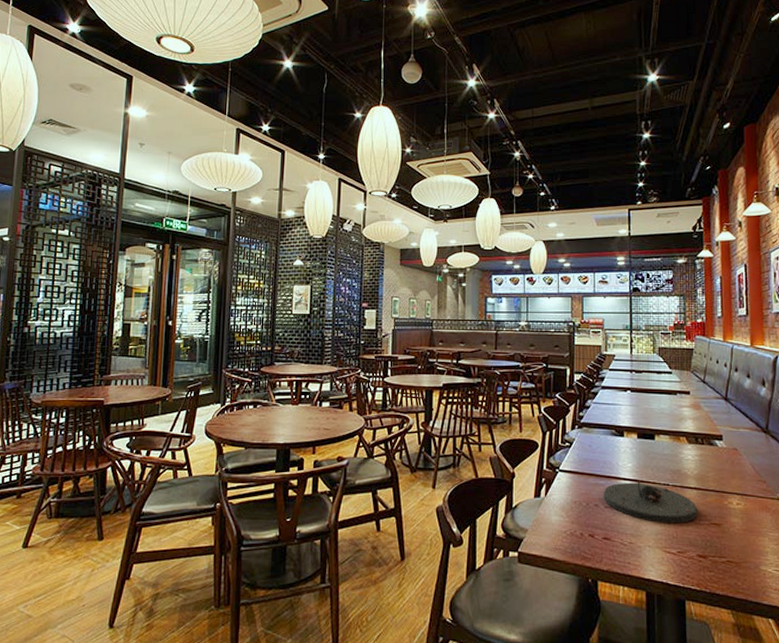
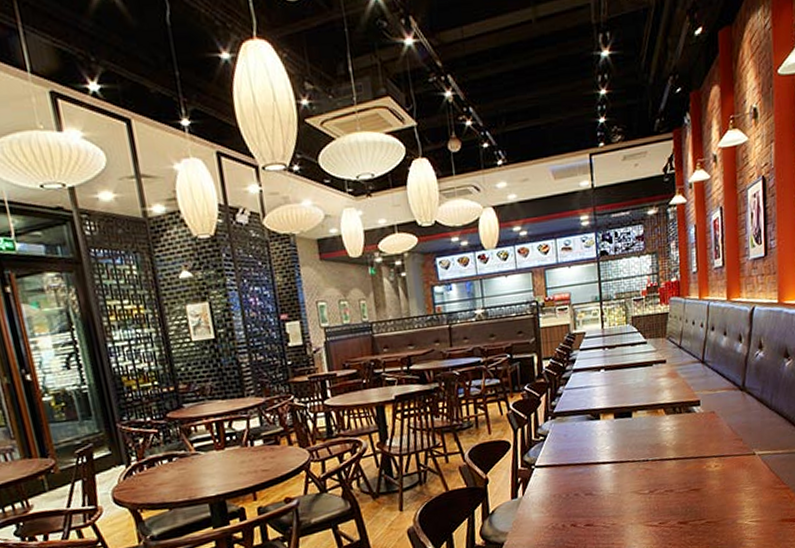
plate: present [603,481,698,524] -> none [582,462,678,500]

